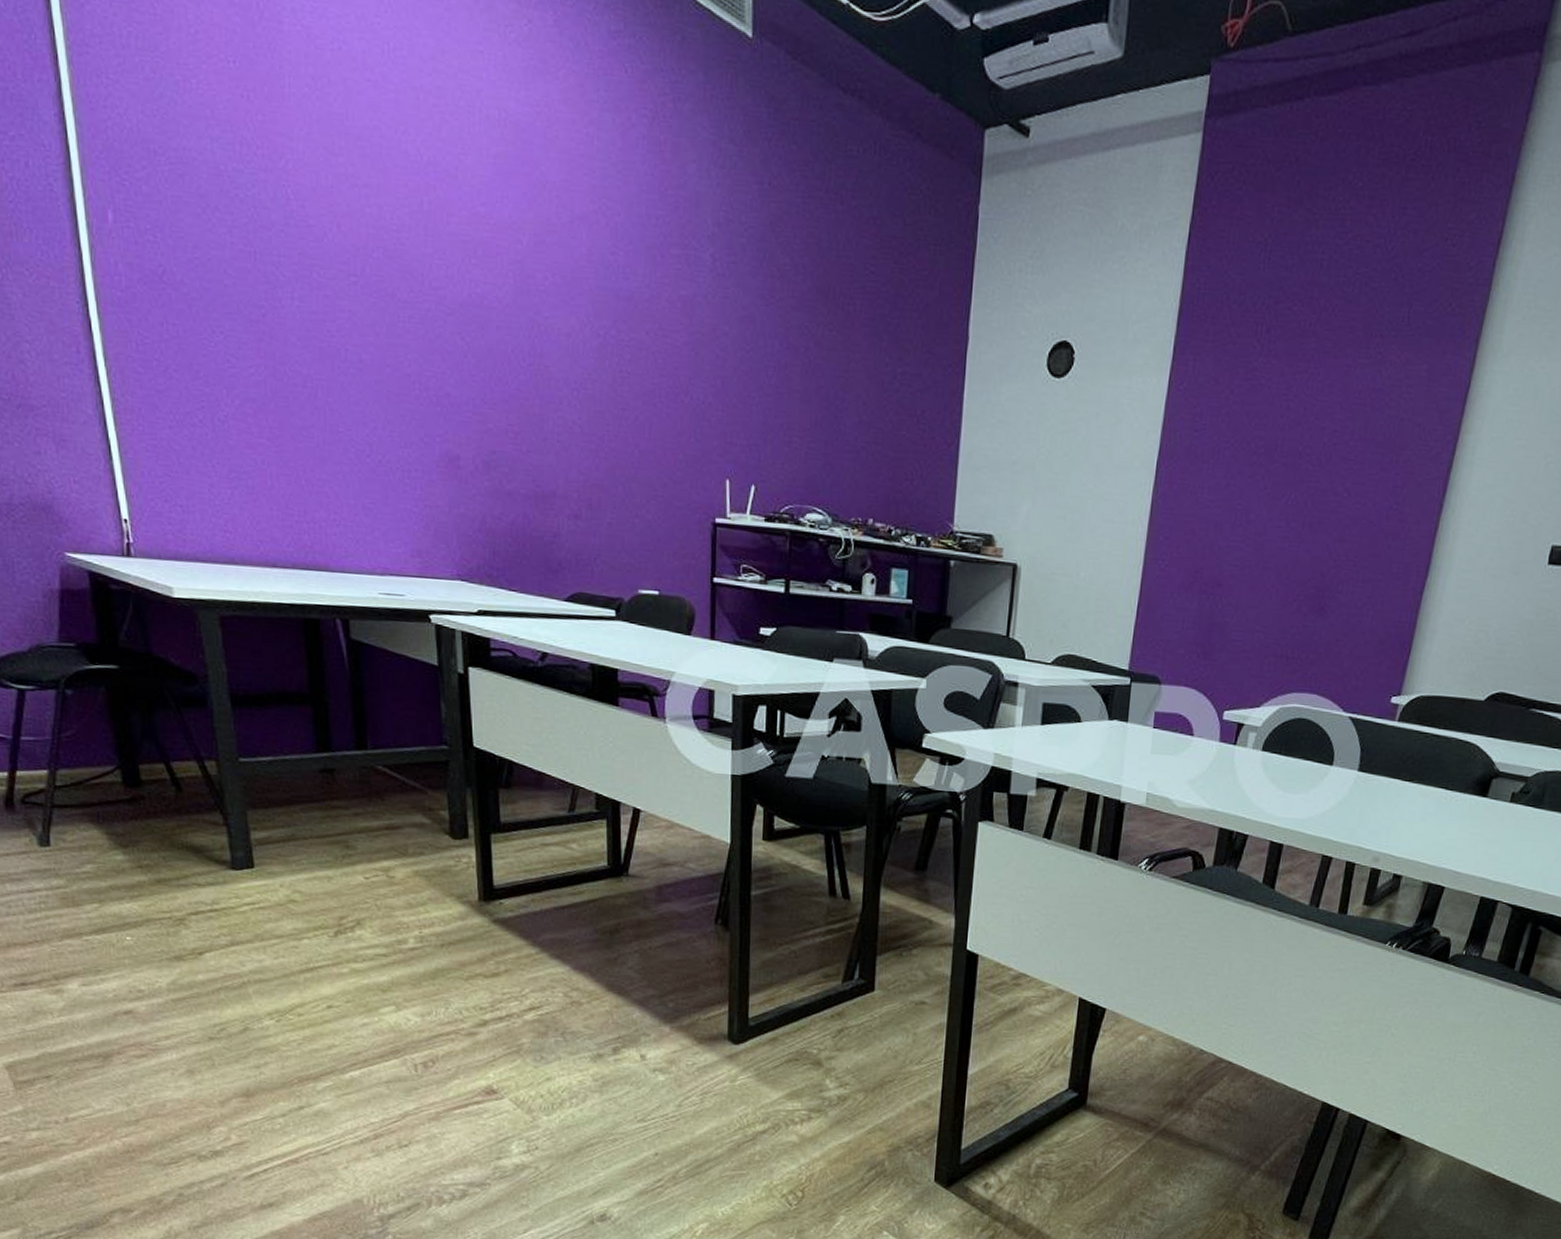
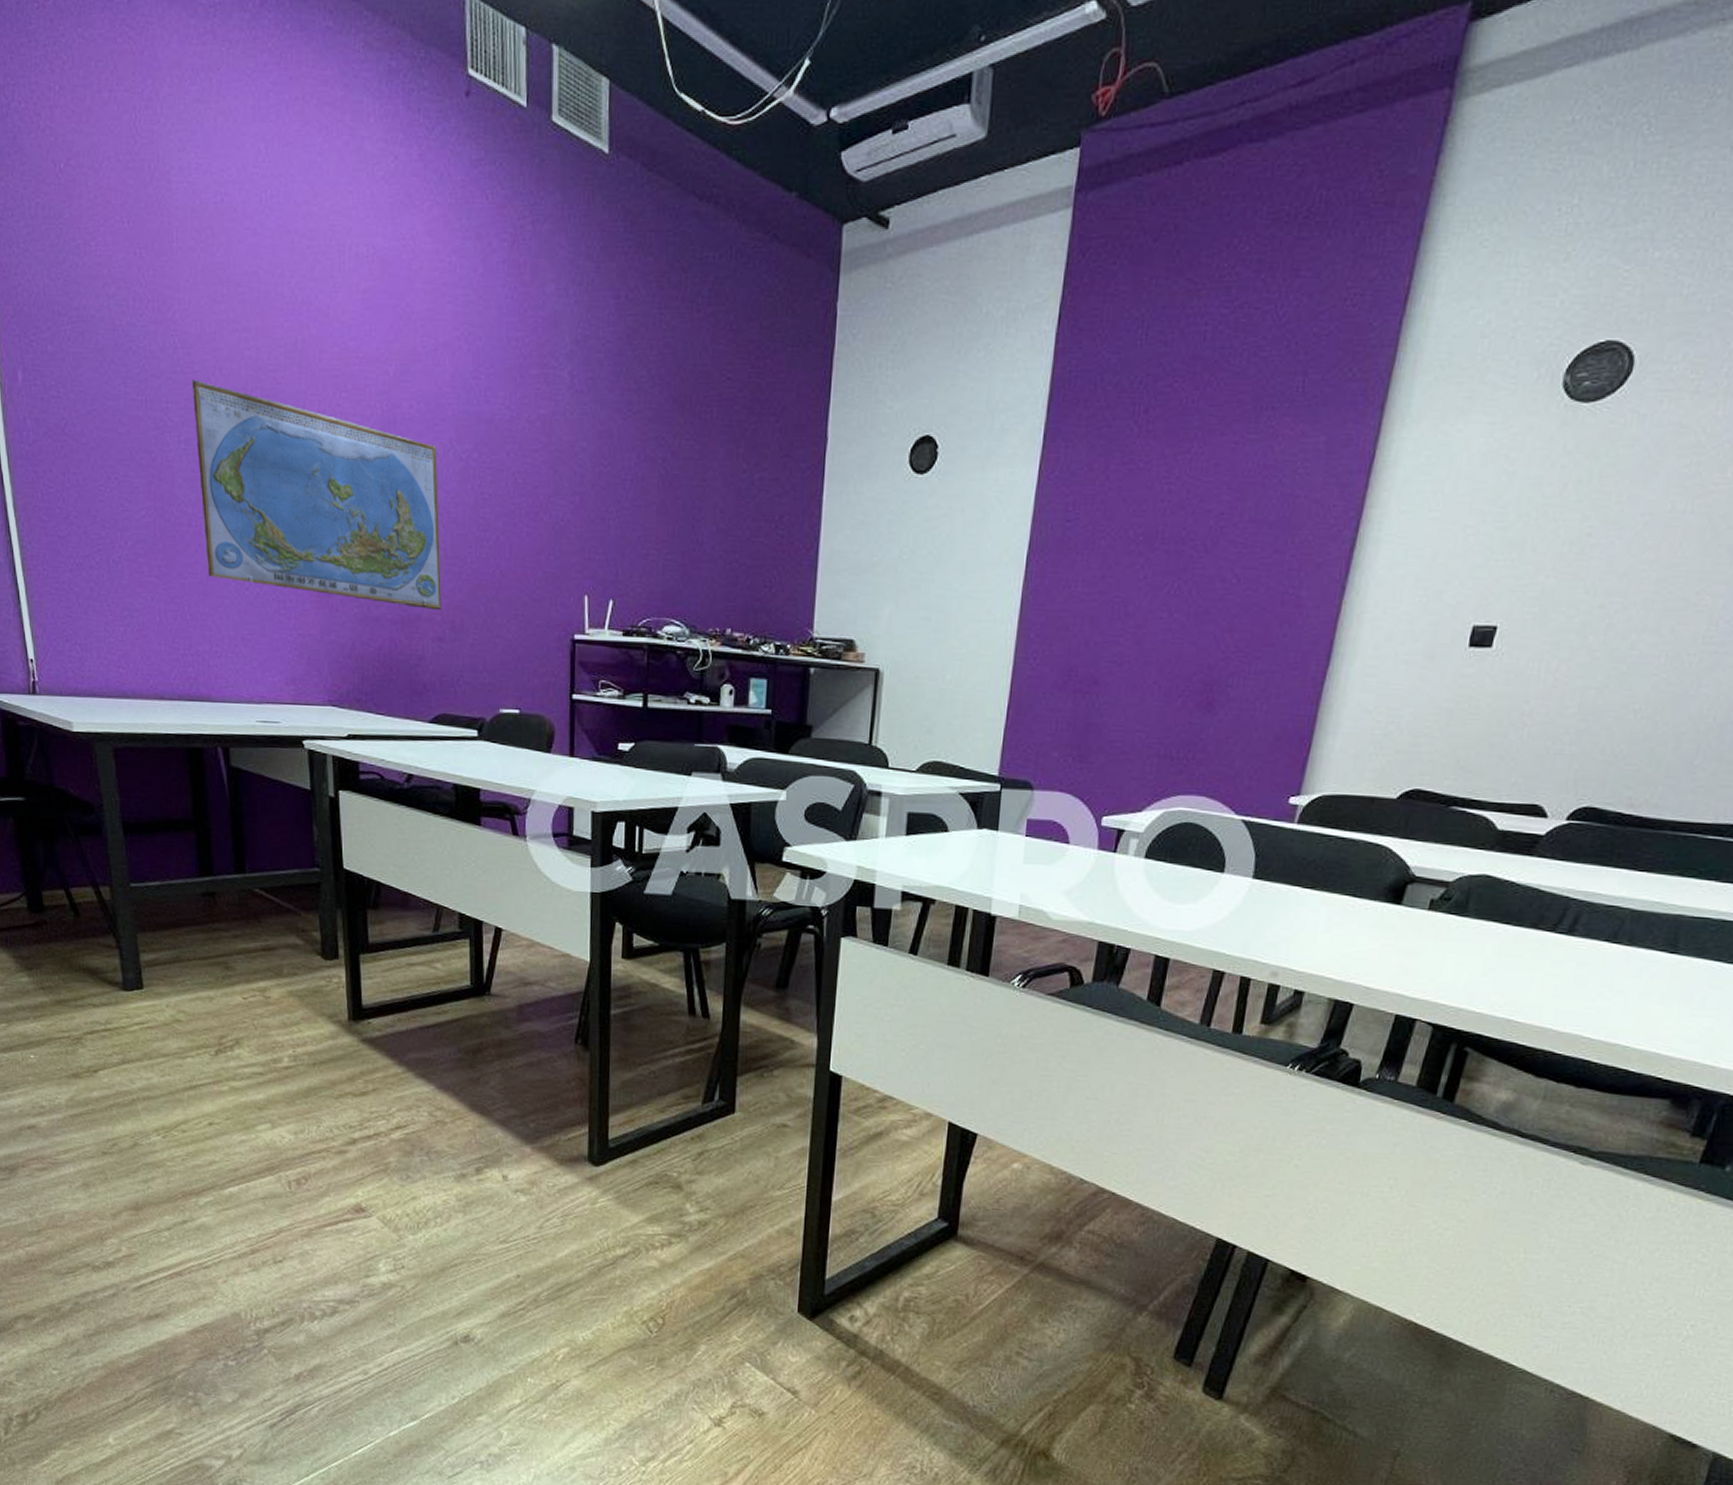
world map: none [306,233,578,488] -> present [191,379,441,611]

